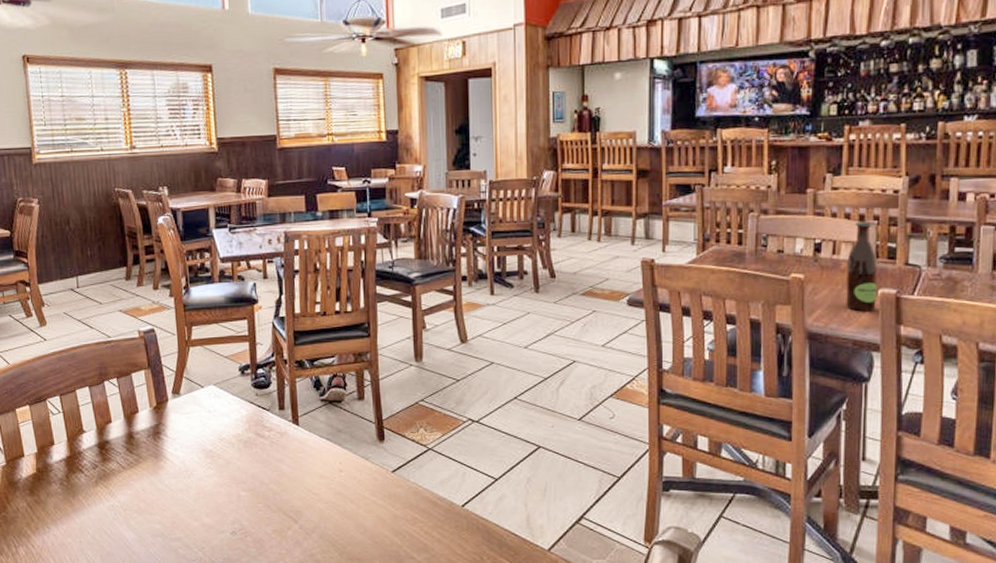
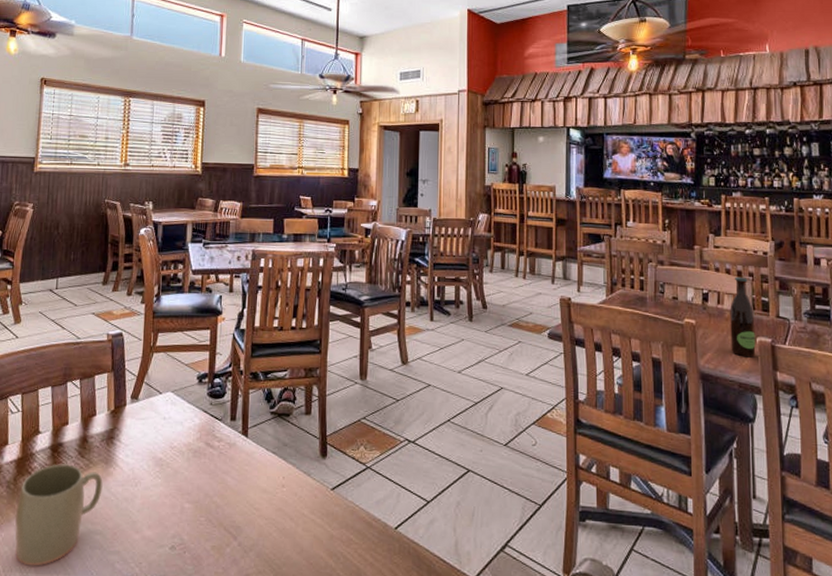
mug: none [72,460,156,554] -> present [15,464,103,566]

